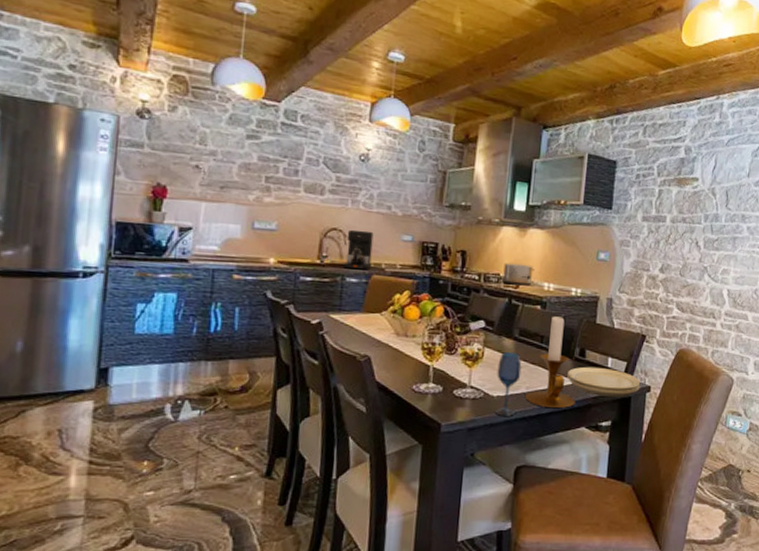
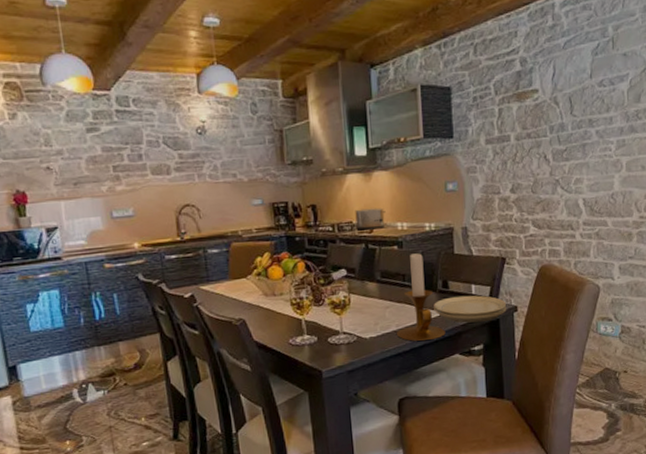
coffee maker: present [342,229,374,270] -> none [200,201,229,241]
wineglass: present [495,352,522,416] -> none [365,294,389,355]

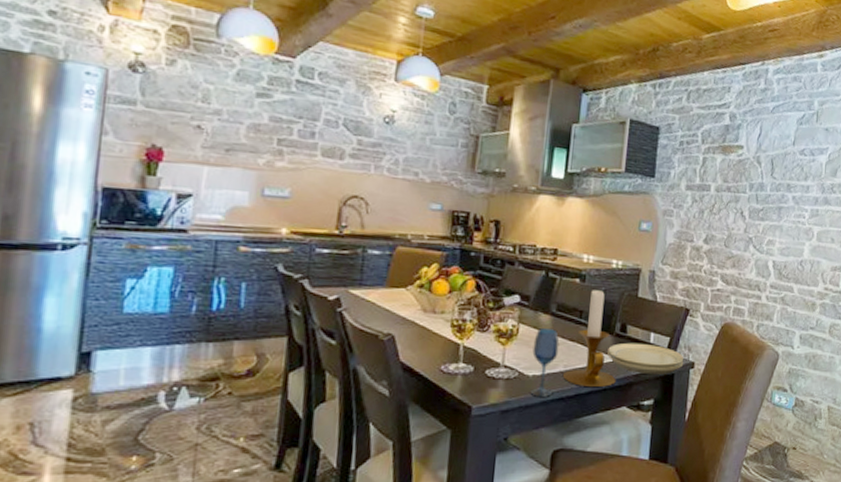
toaster: present [355,207,386,231] -> none [539,233,574,258]
wineglass: none [365,294,389,355] -> present [530,328,559,397]

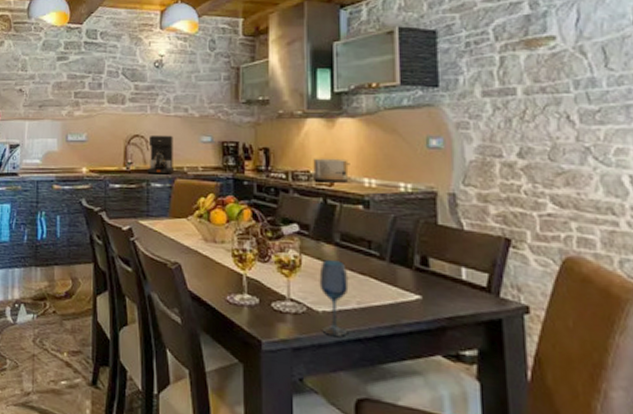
coffee maker: none [364,197,399,242] -> present [147,135,173,175]
toaster: none [539,233,574,258] -> present [313,158,350,183]
candlestick: present [562,290,616,388] -> none [356,217,424,330]
plate: present [607,342,684,376] -> none [408,278,514,320]

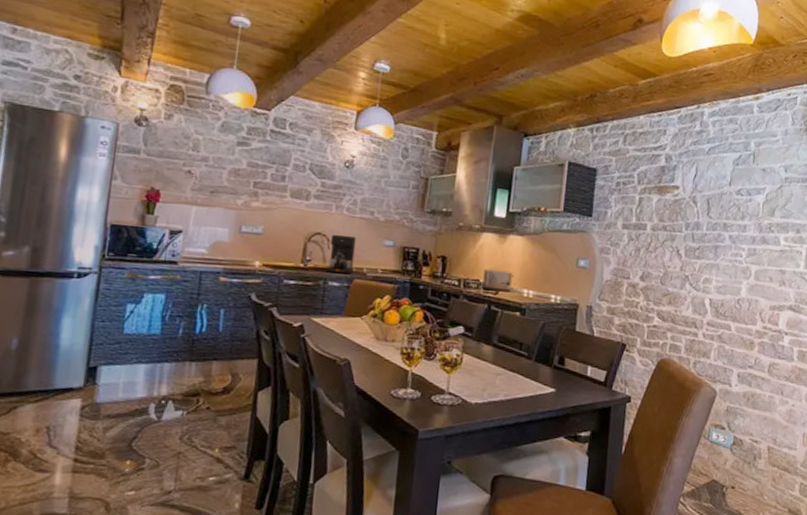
wineglass: present [319,260,349,337] -> none [472,359,500,424]

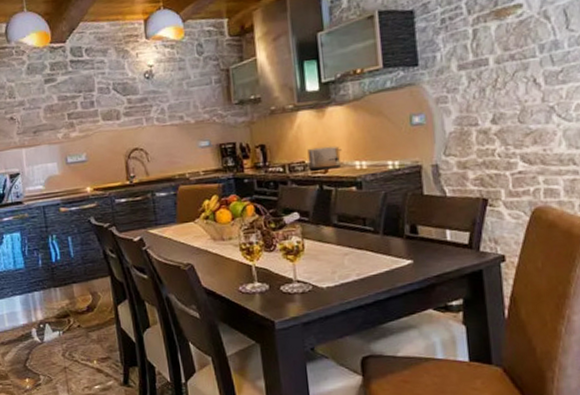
coffee maker: present [325,234,356,275] -> none [148,144,176,185]

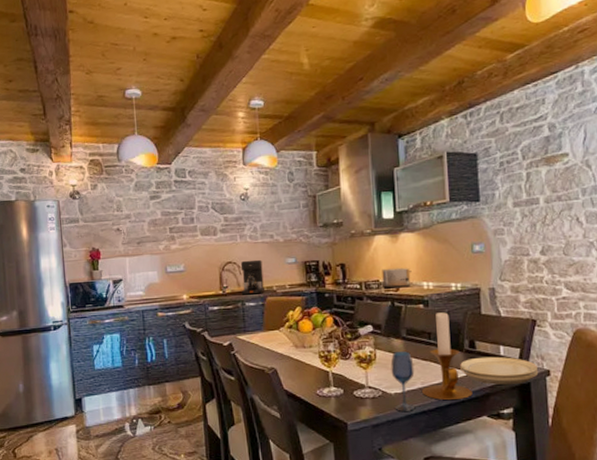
coffee maker: none [148,144,176,185] -> present [240,259,264,295]
wineglass: none [321,240,350,307] -> present [390,351,415,411]
candlestick: none [357,194,416,293] -> present [421,312,473,401]
plate: none [400,242,492,275] -> present [460,356,539,386]

